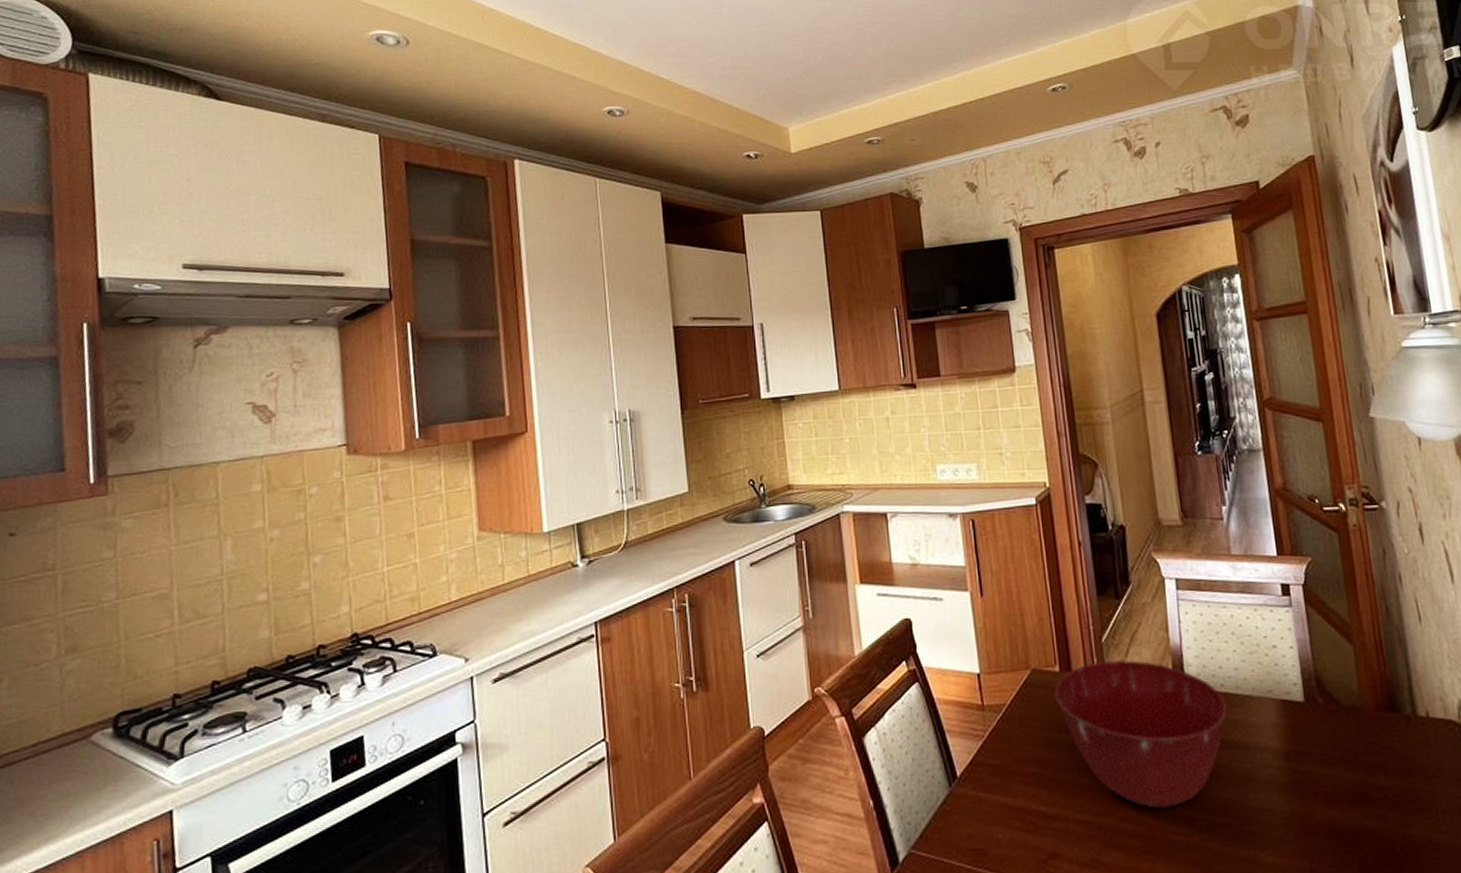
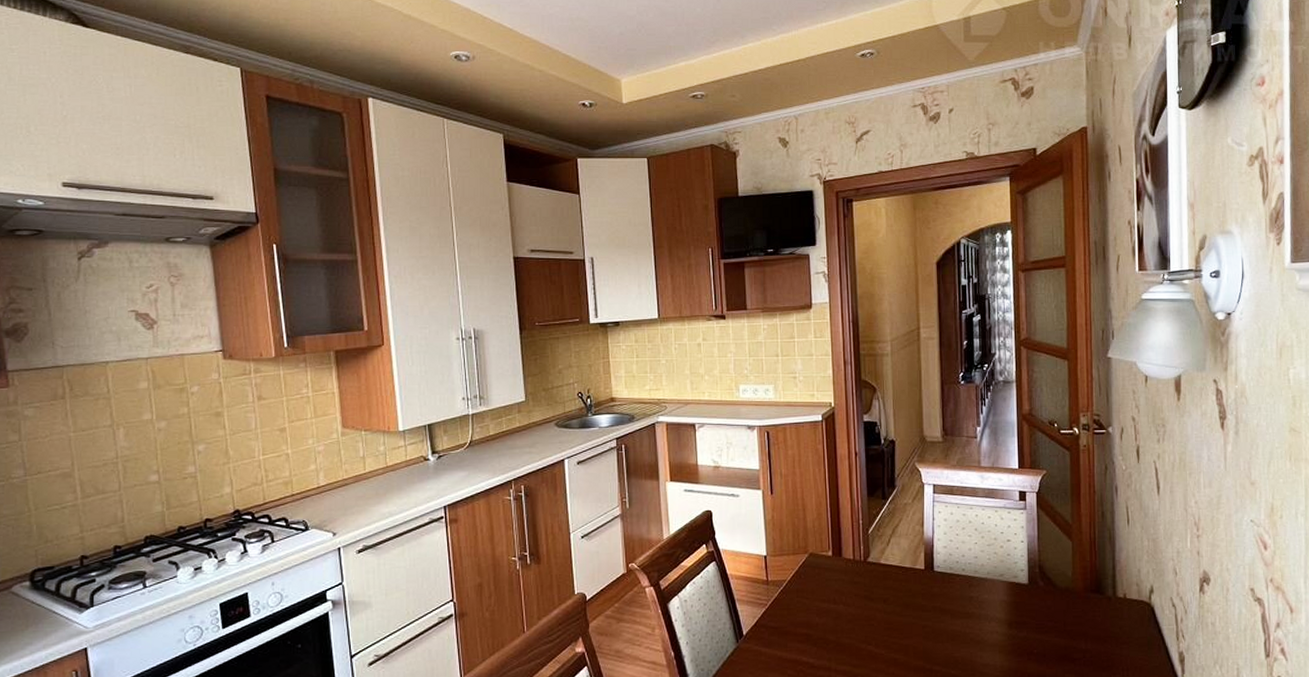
mixing bowl: present [1054,660,1227,808] -> none [826,548,965,662]

